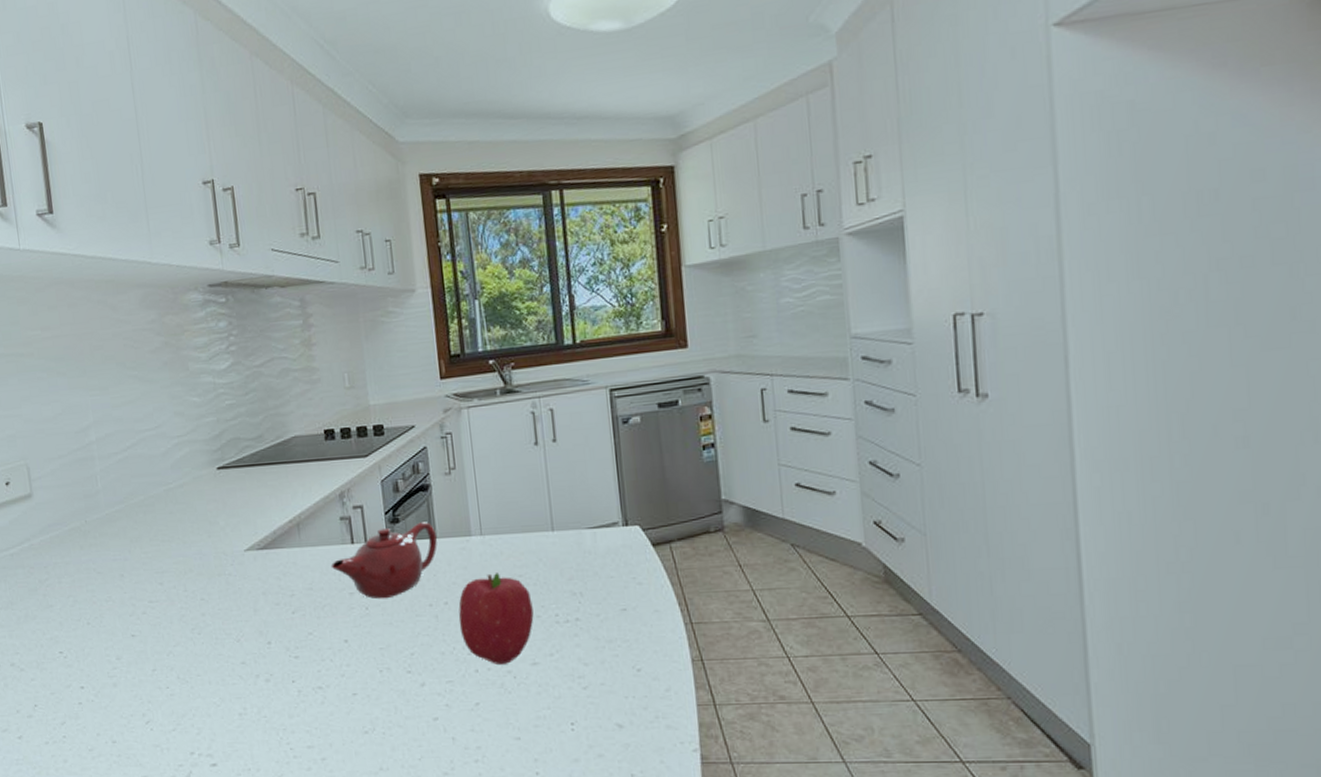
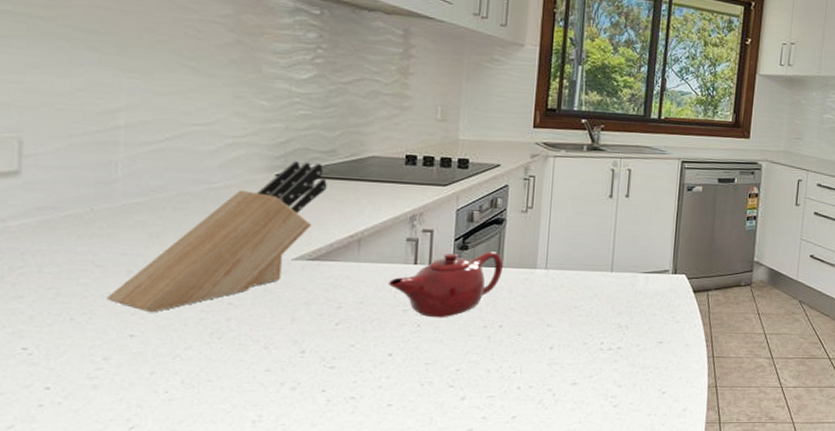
knife block: none [109,450,261,613] -> present [105,161,327,313]
fruit: present [458,573,534,664] -> none [509,303,582,383]

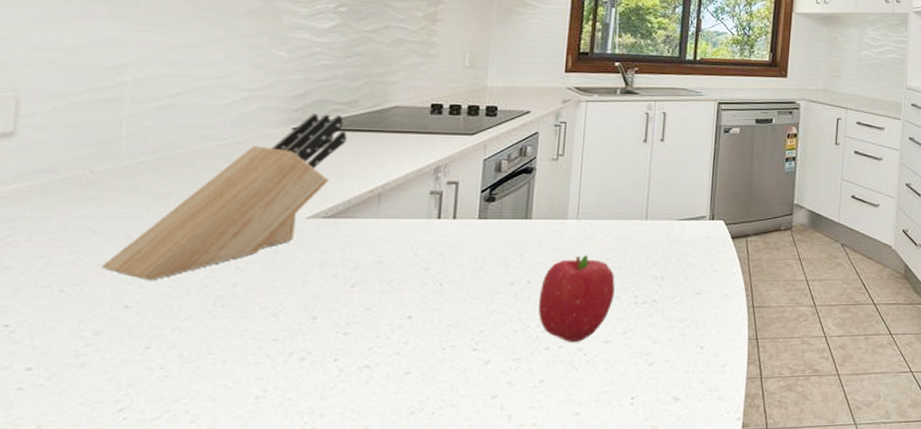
teapot: present [387,251,503,318] -> none [408,203,532,276]
fruit: none [509,303,582,383] -> present [537,255,615,342]

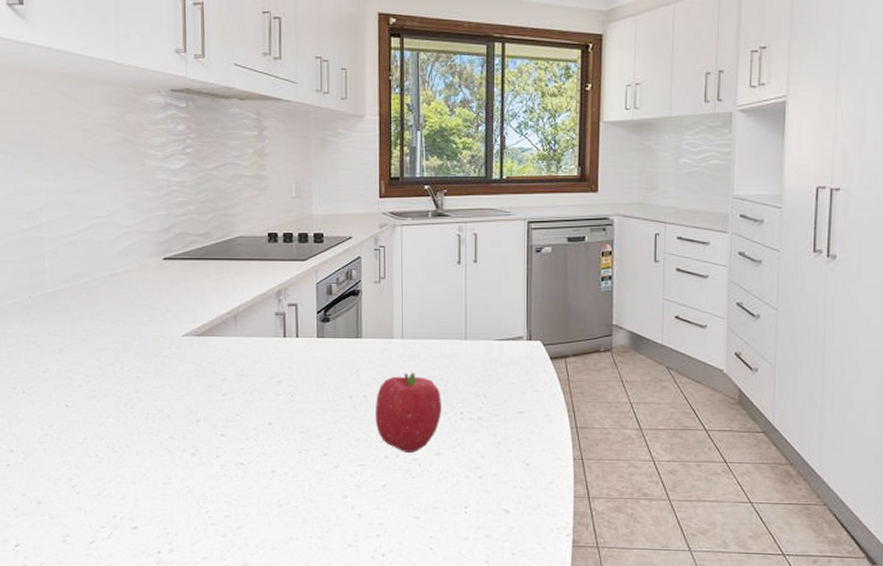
knife block: present [100,113,347,281] -> none [46,245,205,386]

